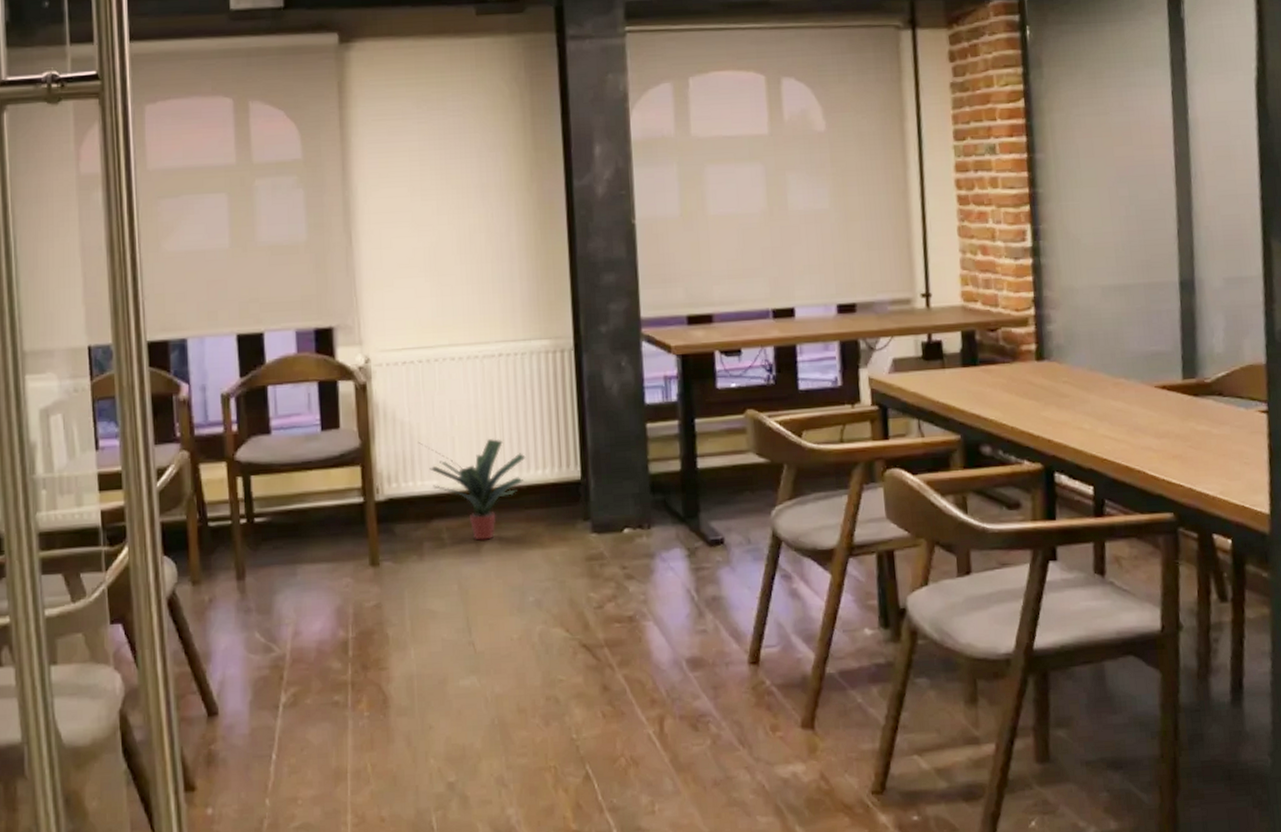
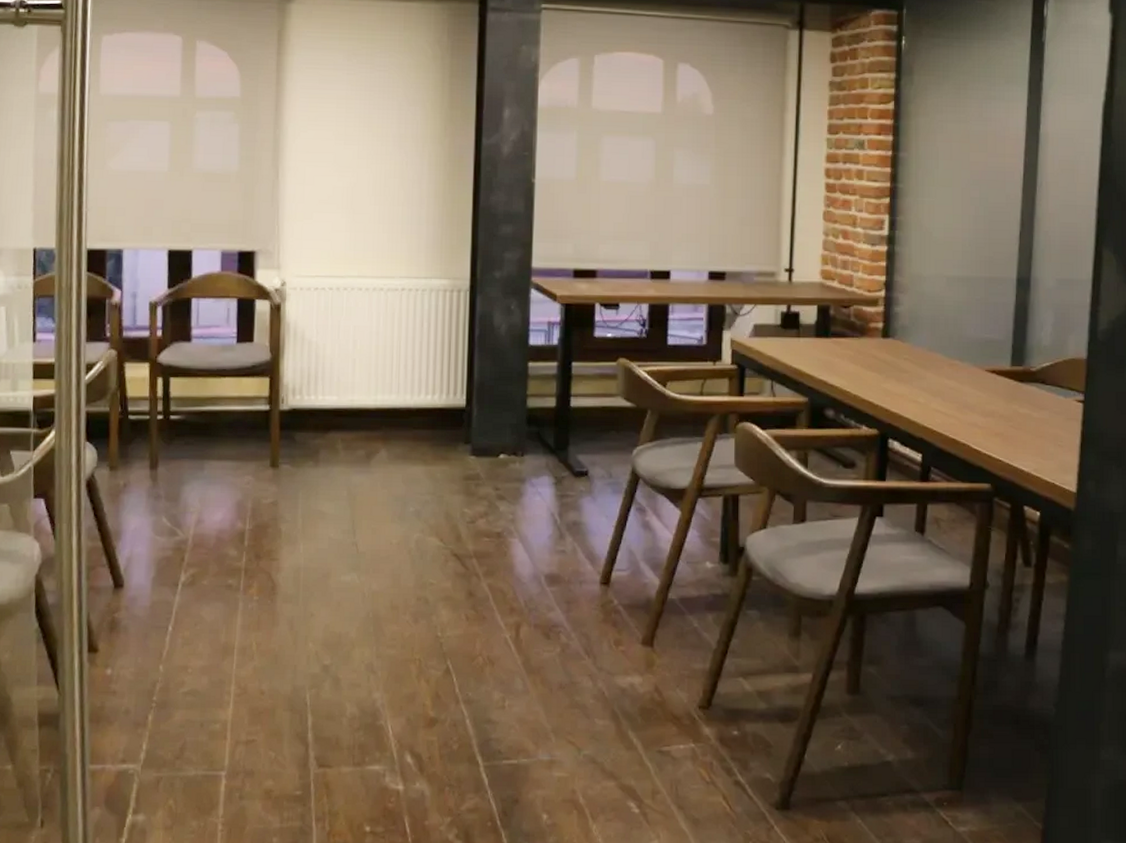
potted plant: present [418,439,526,541] -> none [322,360,418,453]

